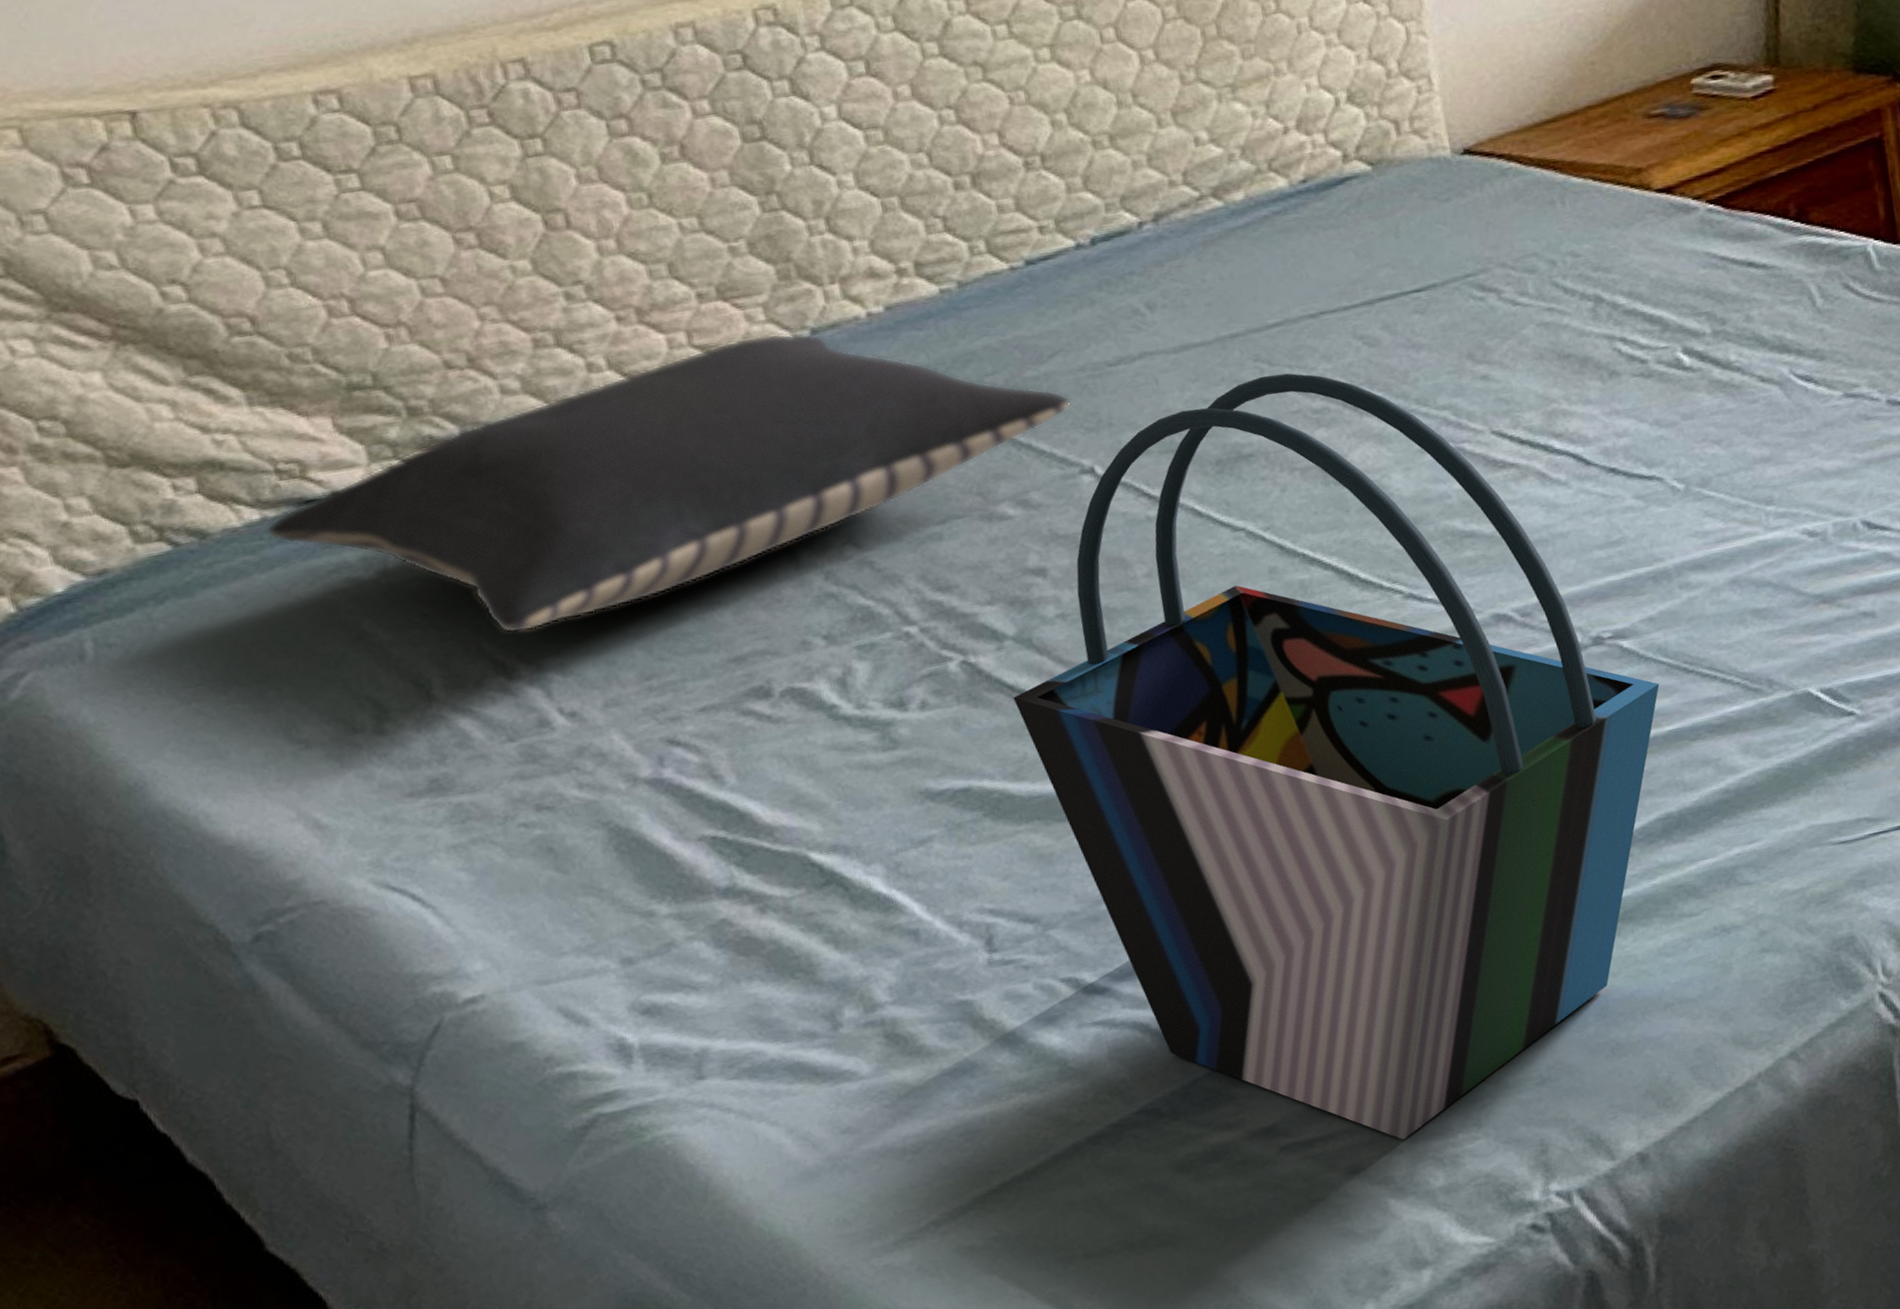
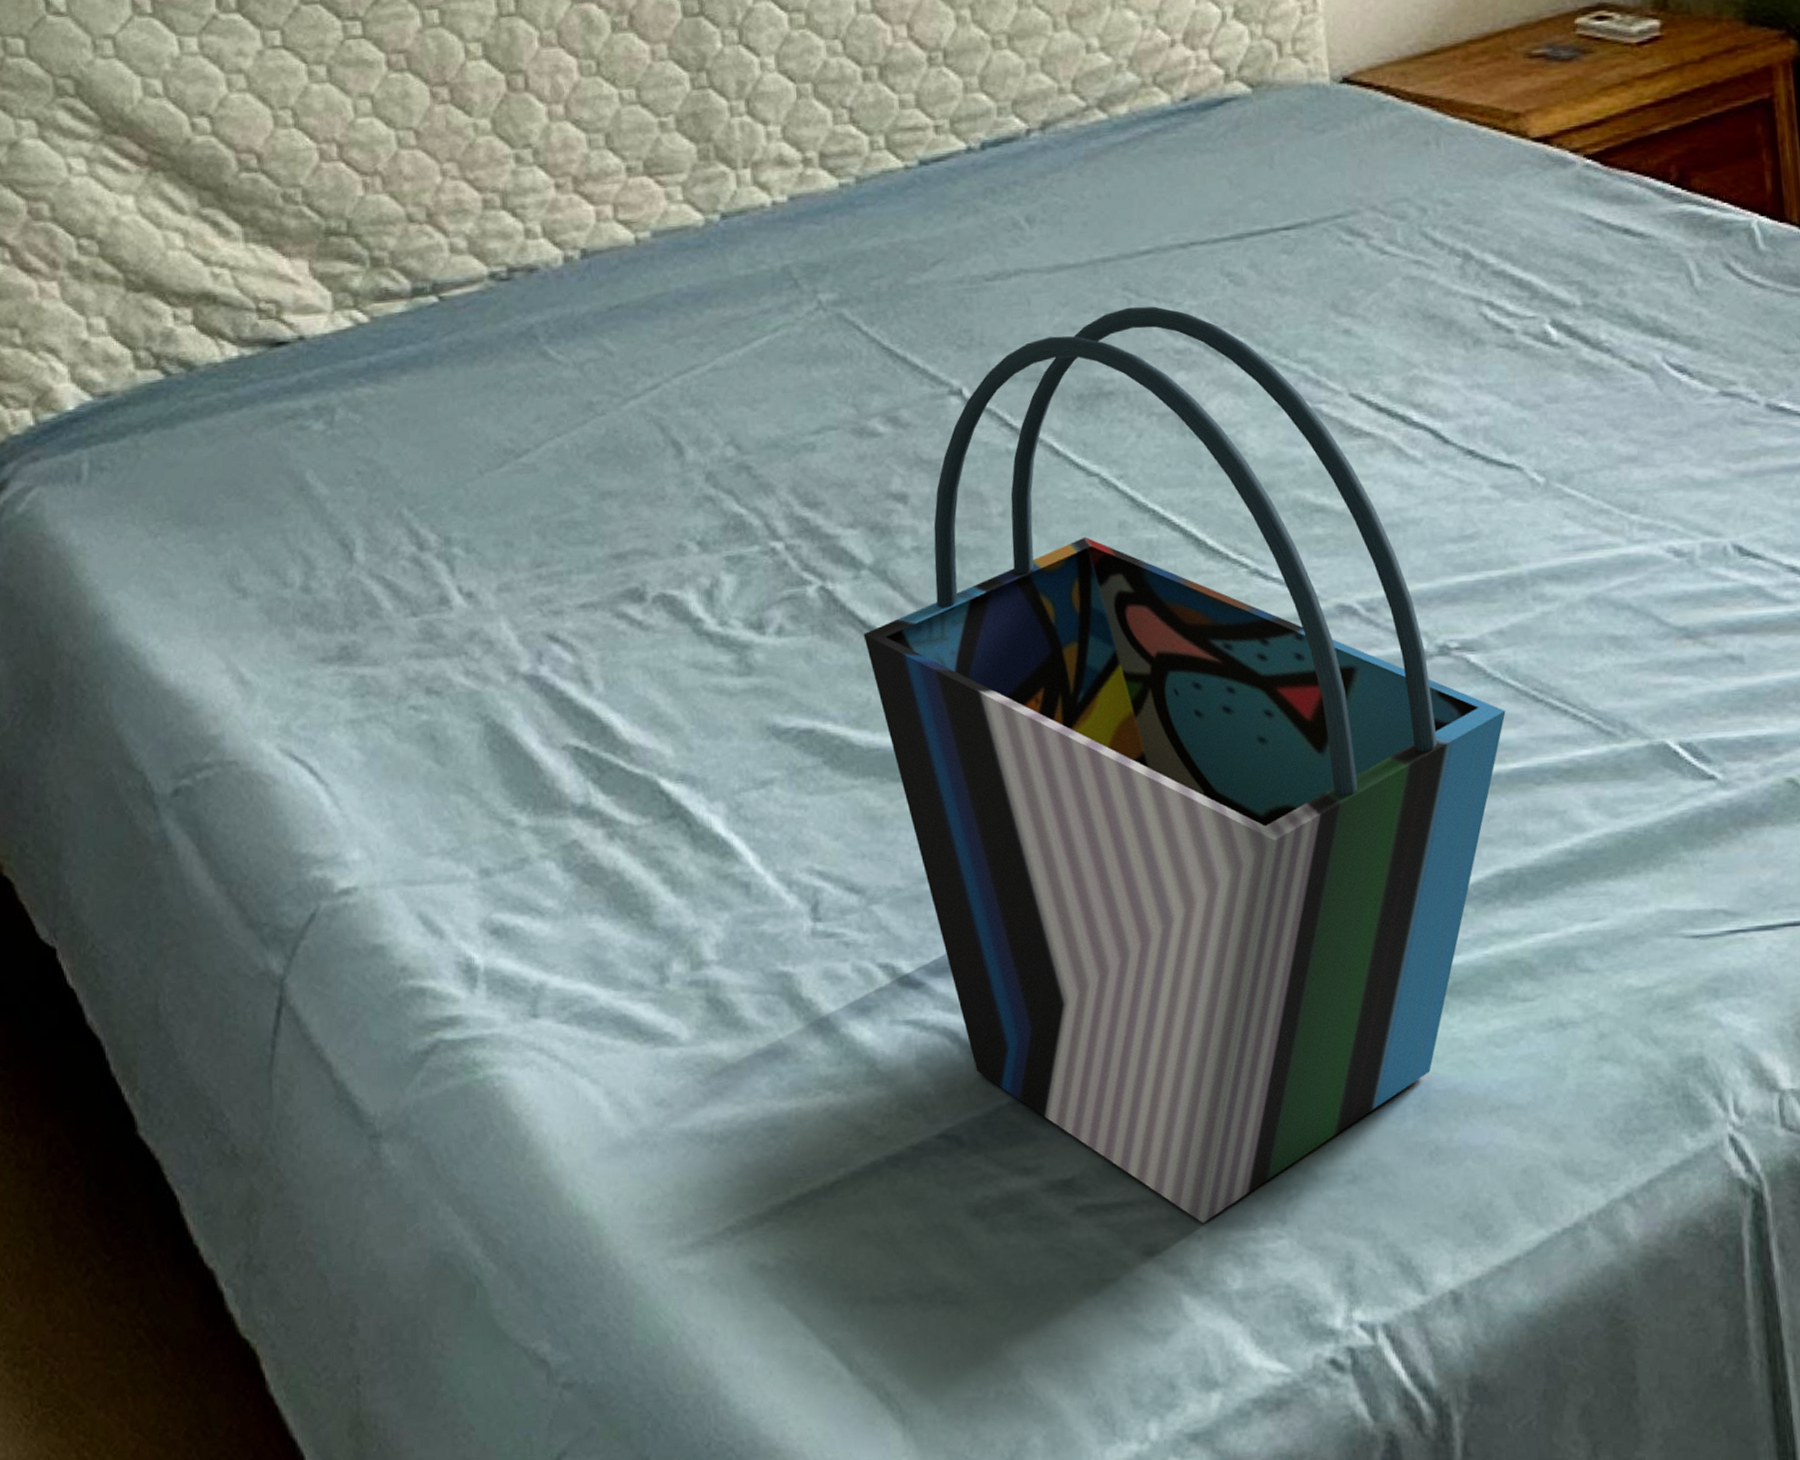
pillow: present [265,333,1072,634] -> none [241,214,948,502]

